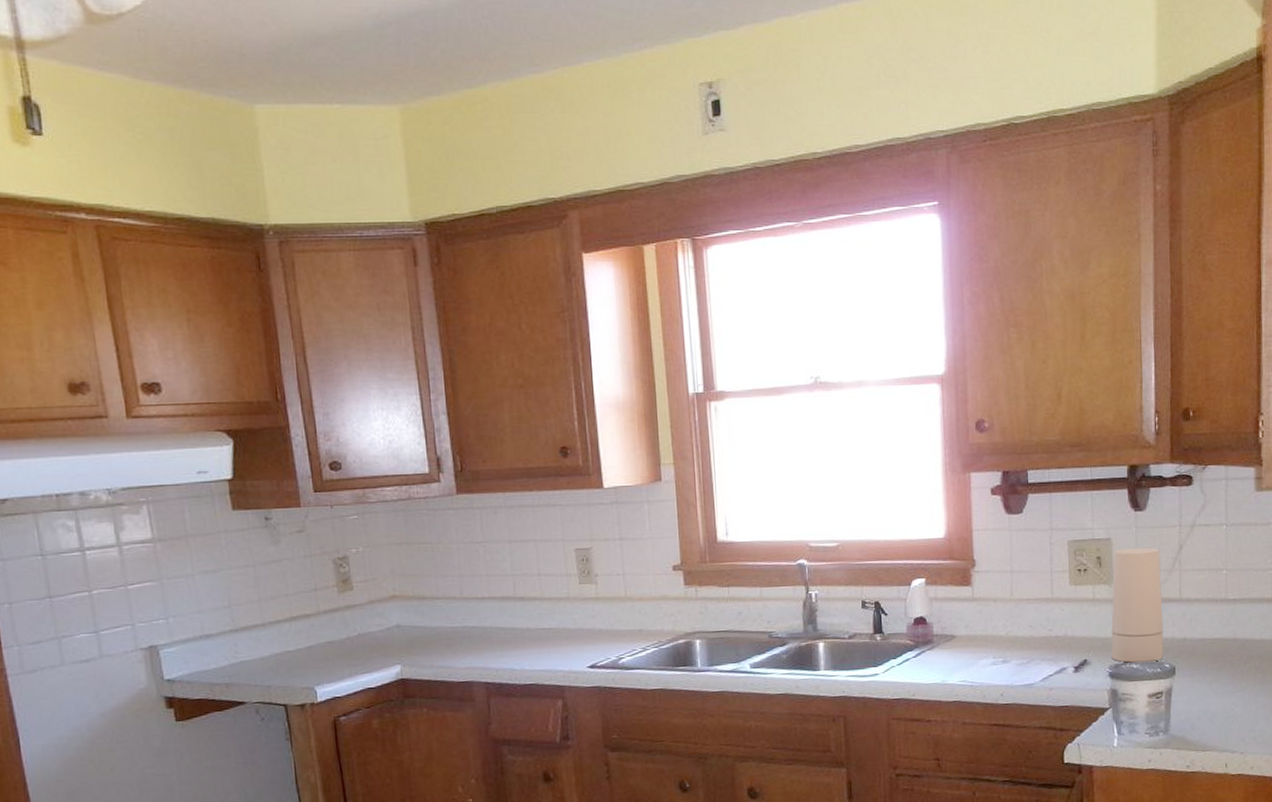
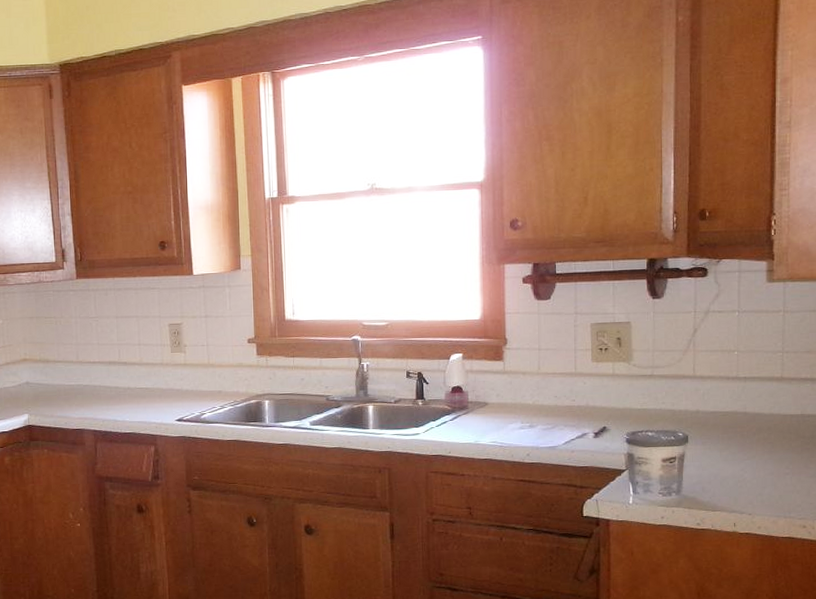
canister: present [1111,547,1164,663] -> none [628,330,678,431]

